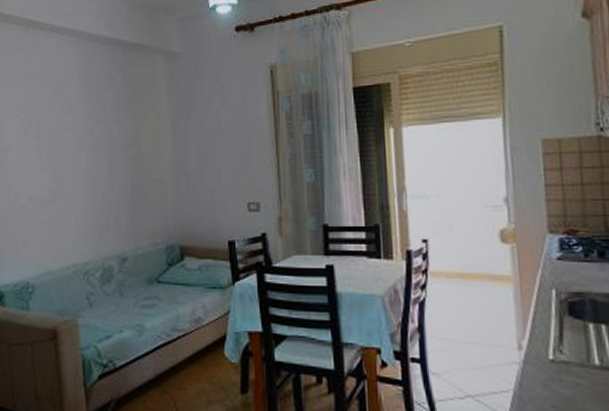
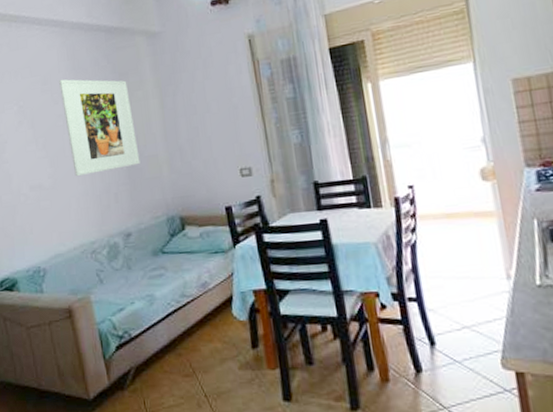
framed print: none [70,90,145,193] -> present [59,79,140,177]

